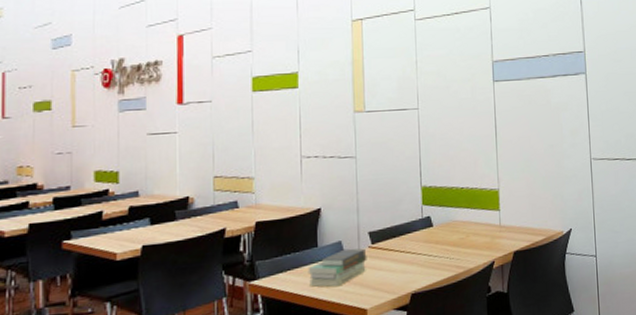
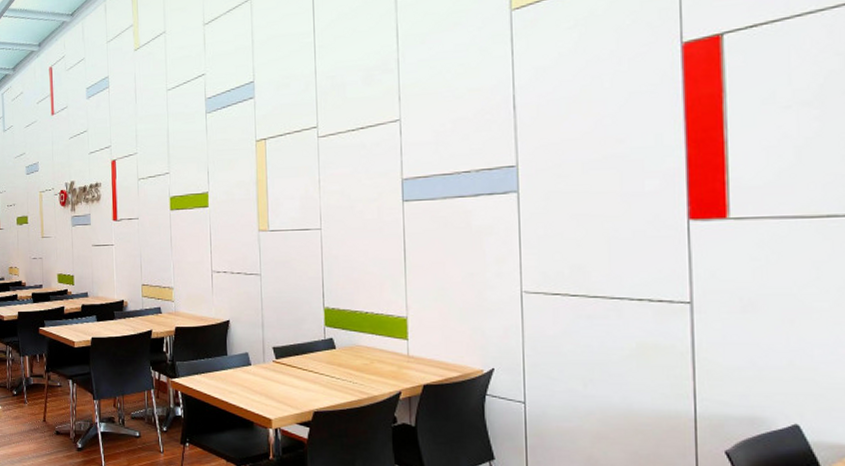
books: present [308,248,367,287] -> none [219,360,272,395]

